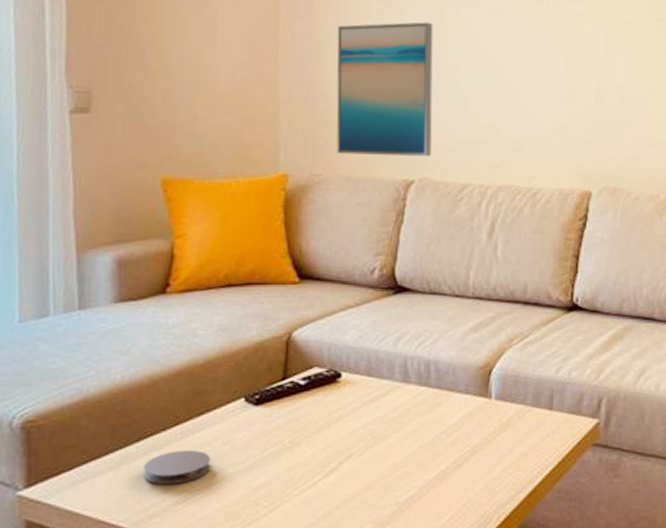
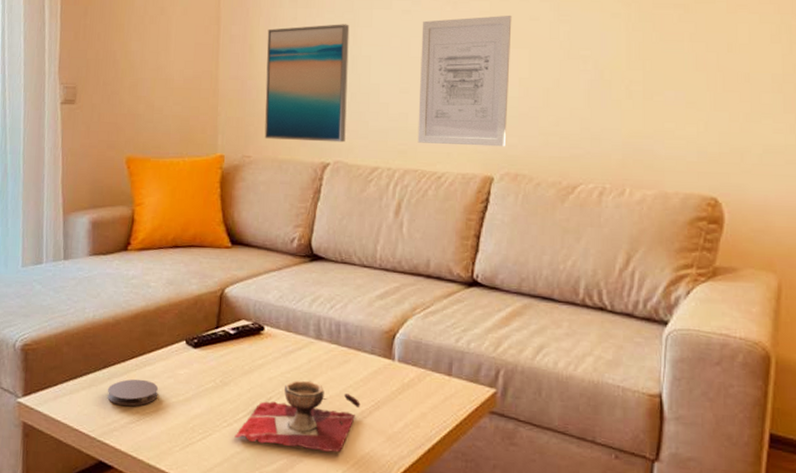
decorative bowl: none [308,430,455,509] -> present [234,380,361,453]
wall art: none [511,18,607,159] -> present [417,16,512,147]

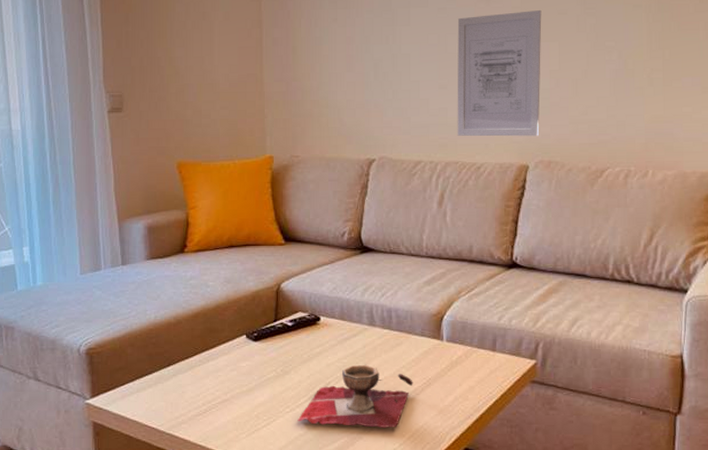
coaster: present [107,379,159,407] -> none [173,374,223,400]
wall art: present [264,24,350,143] -> none [309,23,389,139]

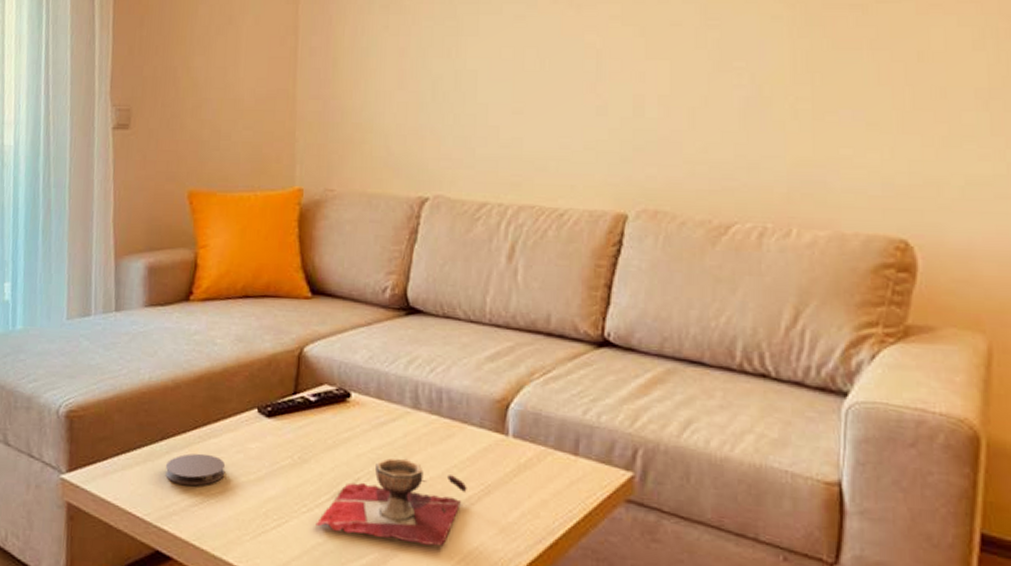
coaster: none [173,374,223,400] -> present [165,453,226,486]
wall art: present [457,10,542,137] -> none [534,21,648,178]

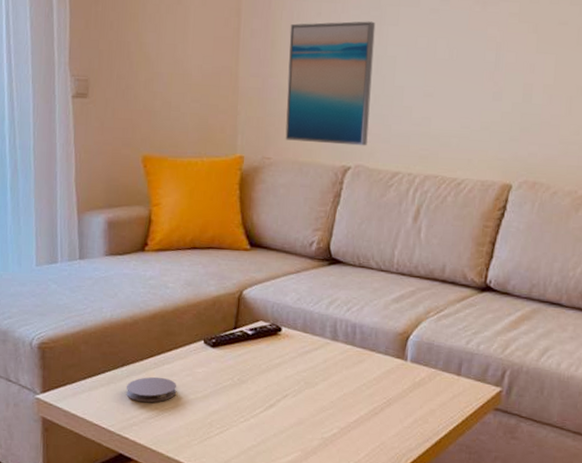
decorative bowl: present [315,458,467,546] -> none [251,379,373,446]
wall art: none [350,32,452,173] -> present [285,21,376,146]

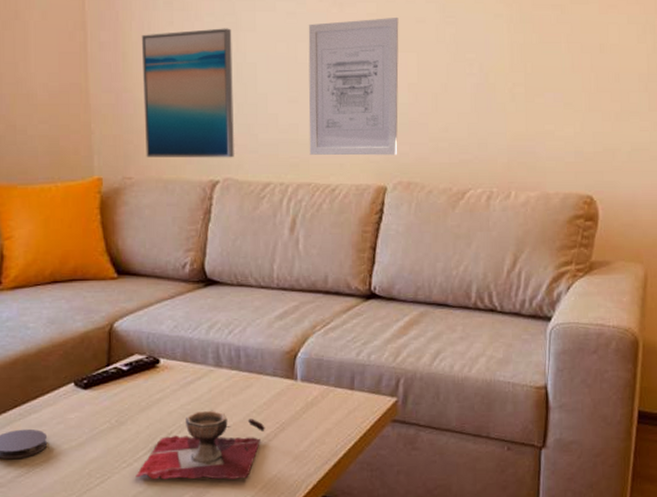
decorative bowl: none [251,379,373,446] -> present [135,410,265,480]
wall art: none [439,18,541,155] -> present [308,18,399,156]

